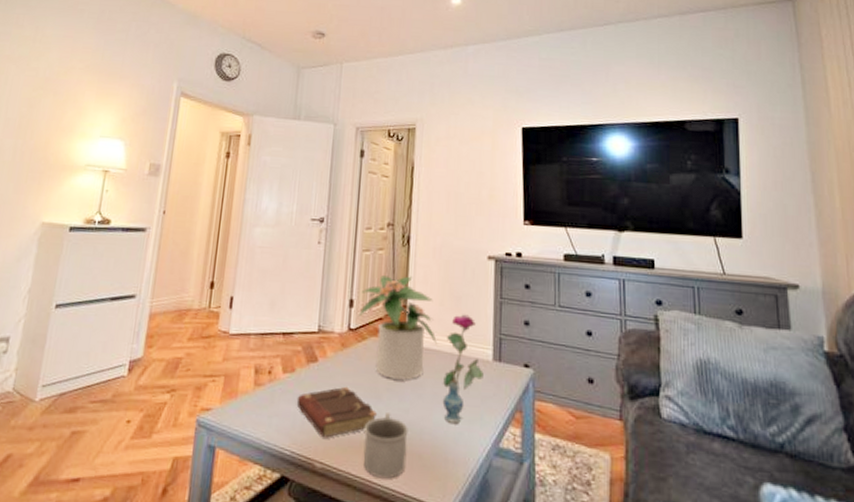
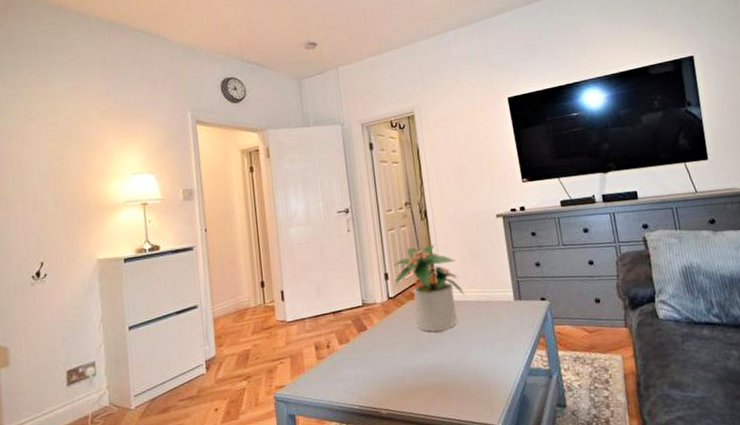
book: present [296,386,378,438] -> none [355,345,426,390]
mug: present [363,411,408,479] -> none [416,358,457,412]
vase: present [442,314,484,424] -> none [473,267,509,357]

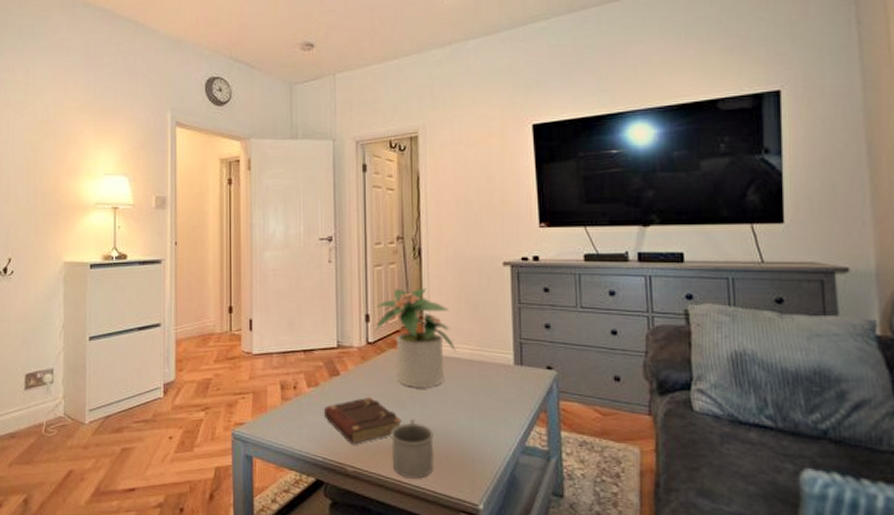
book: none [355,345,426,390] -> present [323,396,403,445]
mug: none [416,358,457,412] -> present [390,418,434,479]

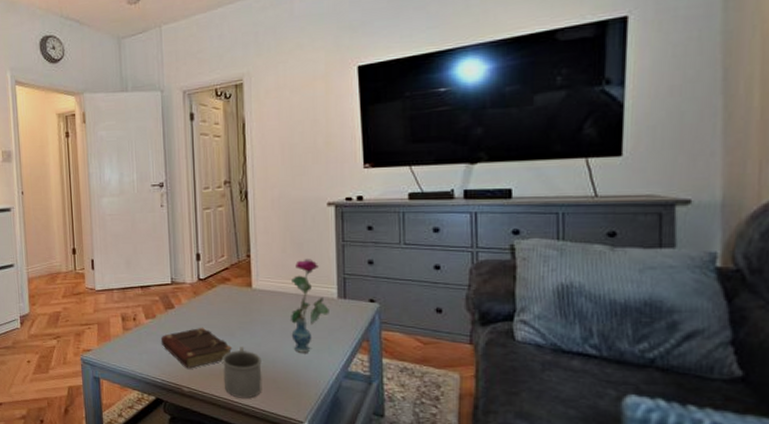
potted plant: present [374,288,456,388] -> none [205,228,282,319]
vase: none [465,321,505,426] -> present [291,259,329,353]

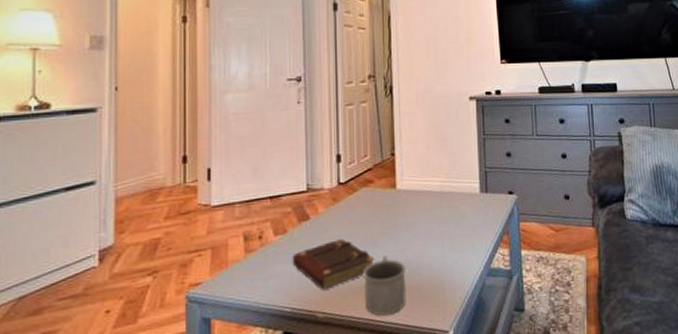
vase: present [291,259,329,353] -> none [435,154,472,255]

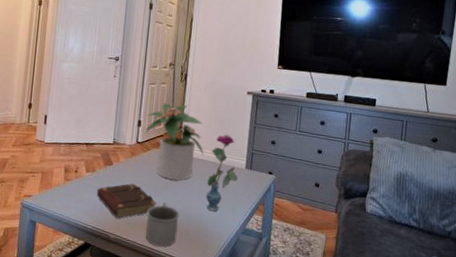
potted plant: none [346,124,427,224] -> present [144,103,204,180]
vase: none [435,154,472,255] -> present [206,134,238,211]

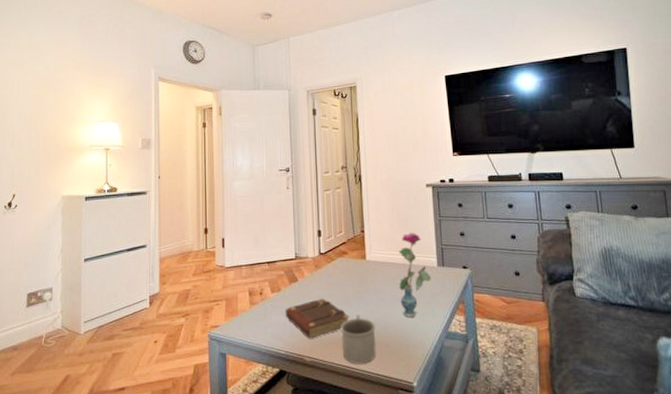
potted plant: present [144,103,204,180] -> none [325,207,391,289]

